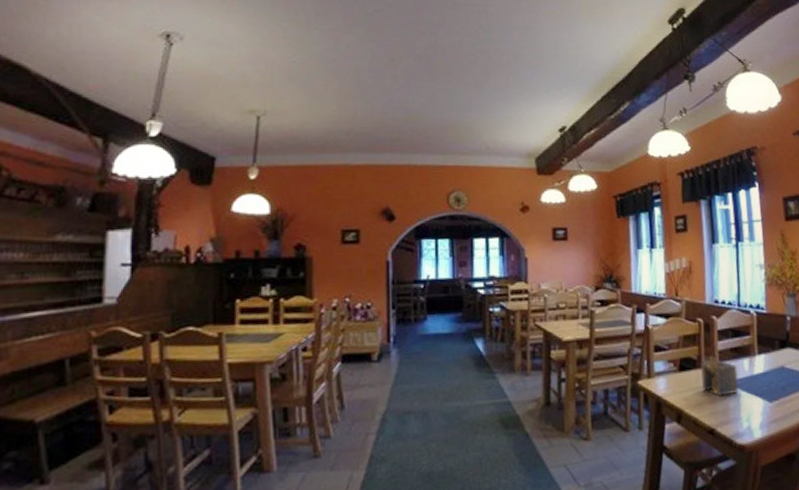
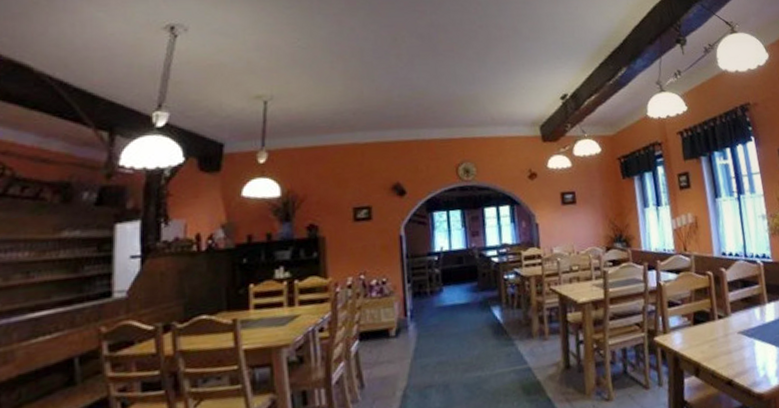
napkin holder: present [700,355,739,397] -> none [713,307,753,347]

